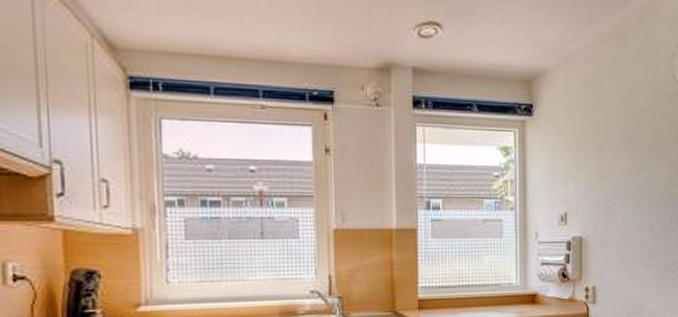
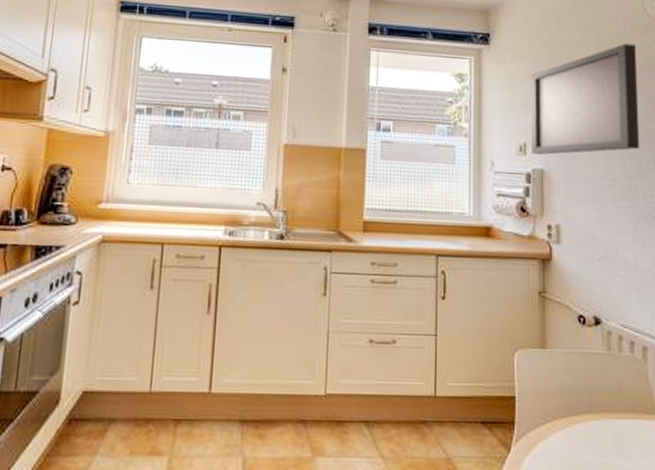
wall art: none [571,110,665,222] -> present [531,43,640,155]

